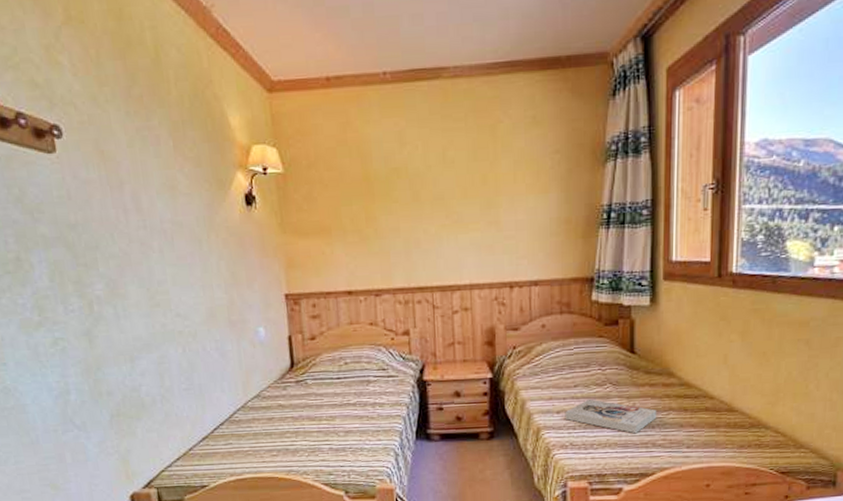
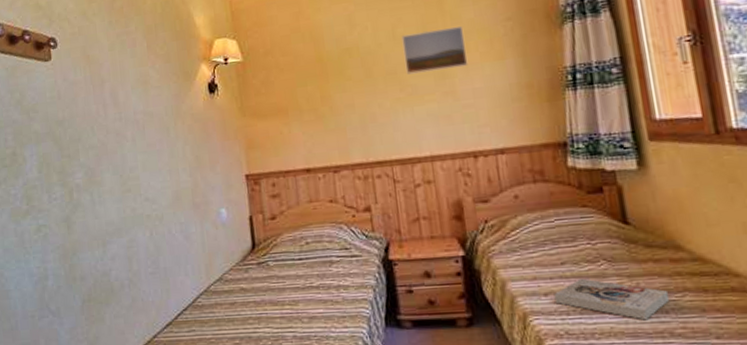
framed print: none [452,155,514,201] -> present [401,26,468,75]

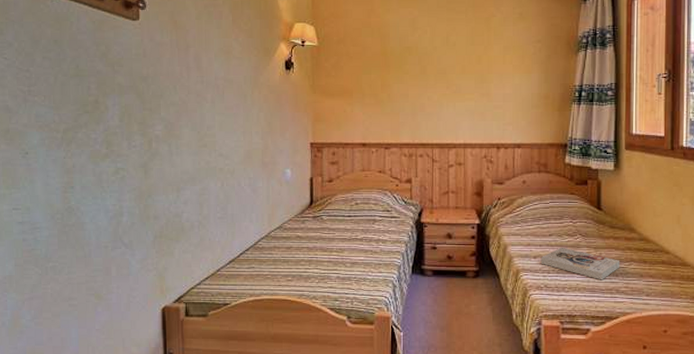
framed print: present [401,26,468,75] -> none [453,41,503,76]

